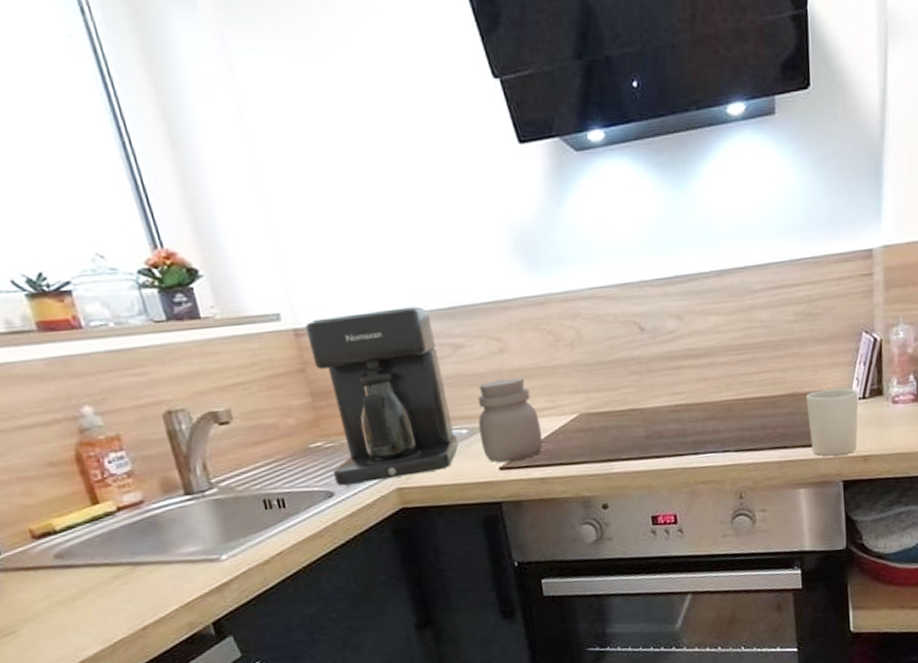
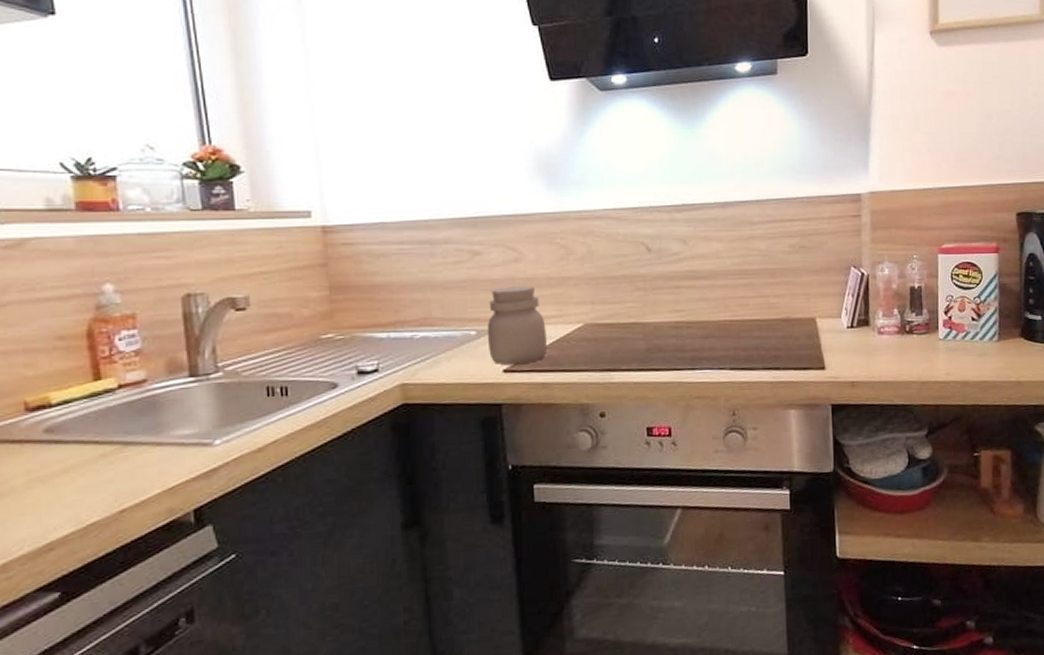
coffee maker: present [305,306,459,486] -> none [334,214,466,378]
mug: present [805,388,859,456] -> none [798,316,847,380]

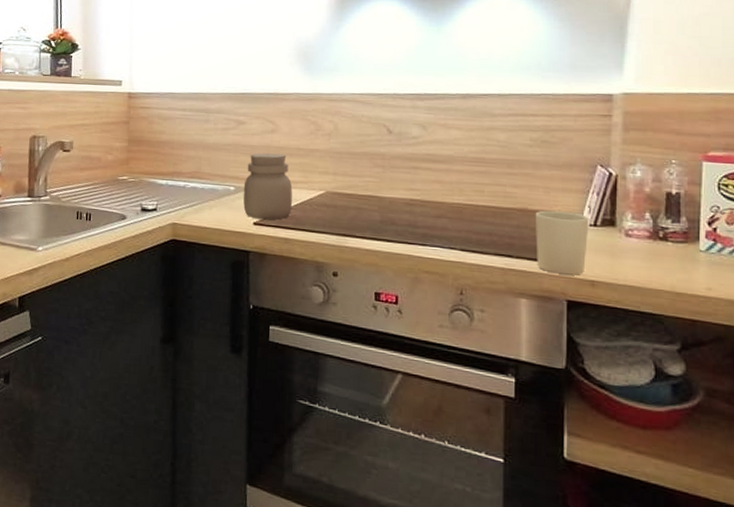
mug: none [798,316,847,380] -> present [535,210,589,275]

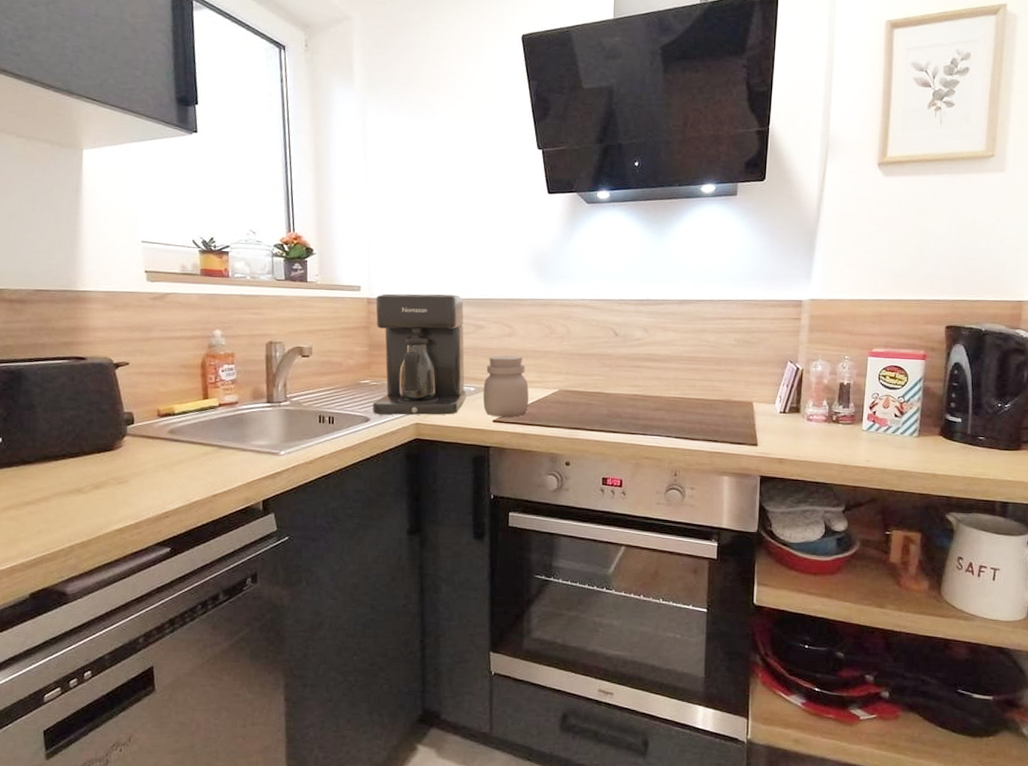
coffee maker: none [129,88,226,215] -> present [372,293,467,415]
mug: present [535,210,589,275] -> none [737,401,780,455]

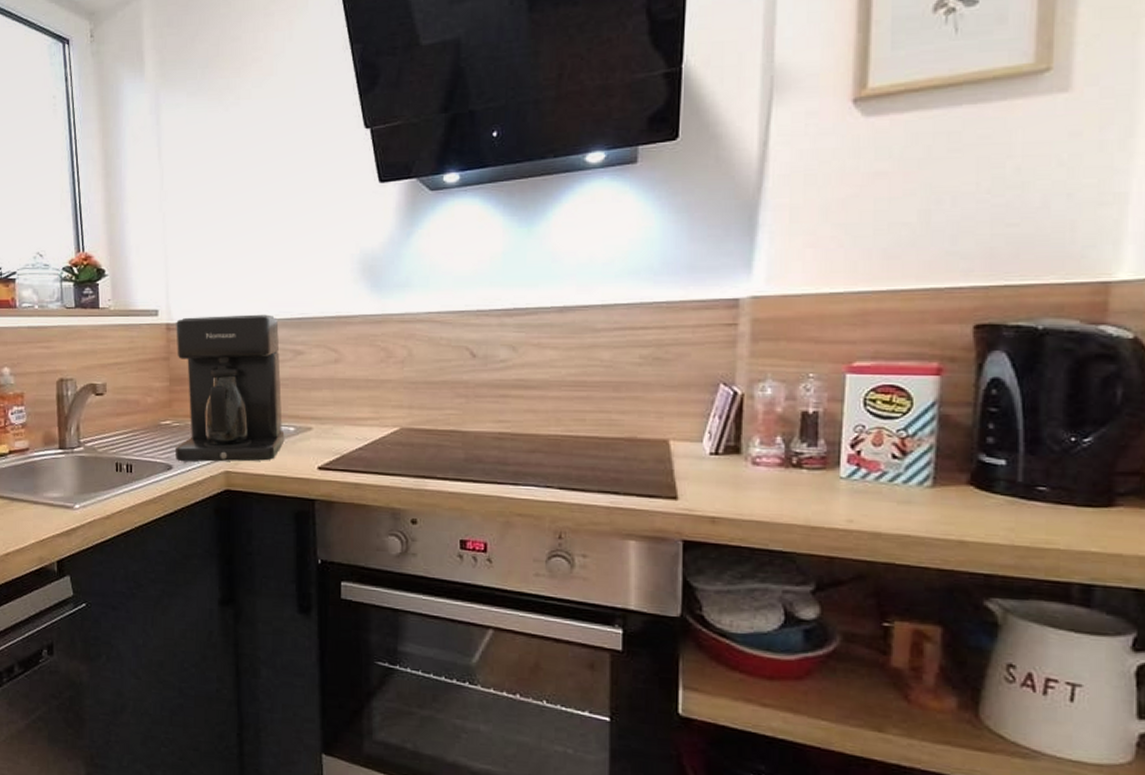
jar: present [482,355,529,417] -> none [304,387,362,463]

